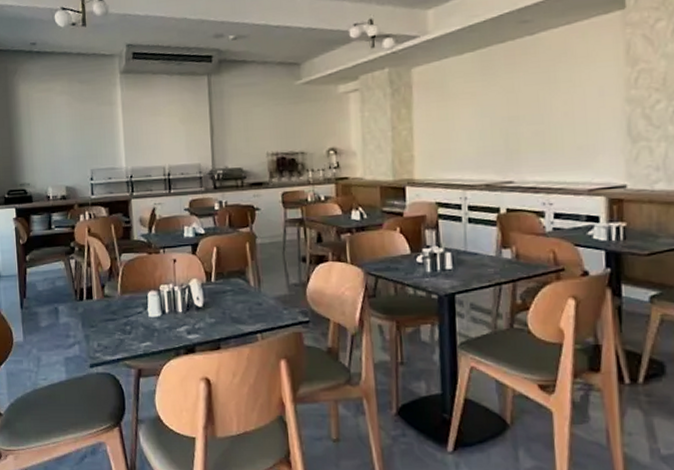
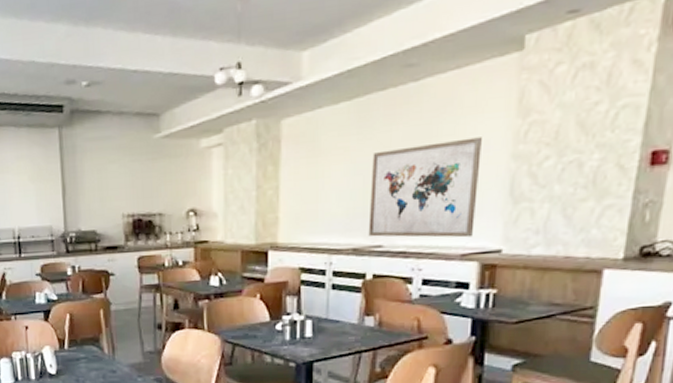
wall art: none [497,83,598,174] -> present [368,137,482,238]

